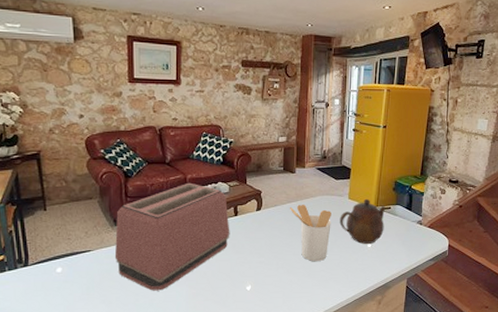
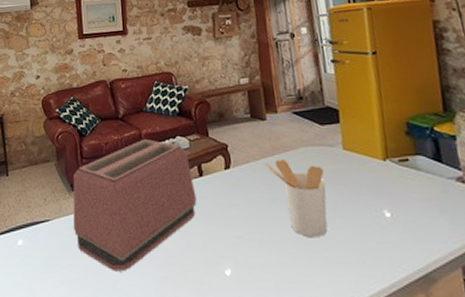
teapot: present [339,198,386,244] -> none [335,148,406,212]

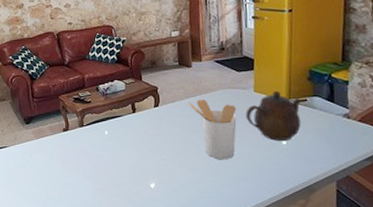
toaster: present [73,138,197,272] -> none [26,82,130,185]
teapot: none [335,148,406,212] -> present [246,90,301,141]

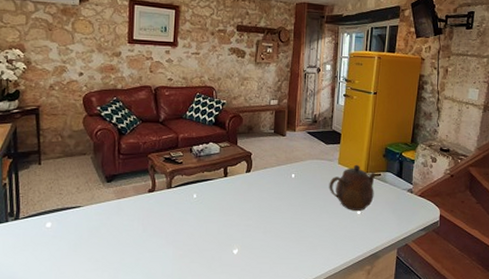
utensil holder: present [189,100,237,160] -> none [279,168,321,227]

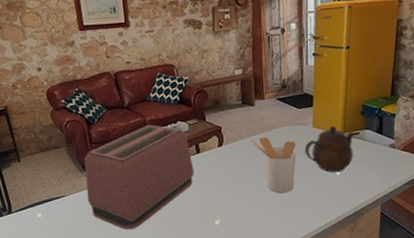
toaster: none [103,142,219,251] -> present [84,124,195,230]
utensil holder: none [279,168,321,227] -> present [252,137,296,194]

